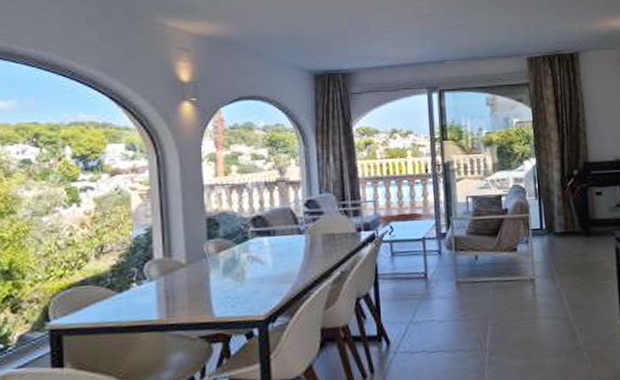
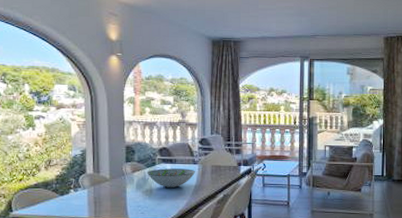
decorative bowl: none [236,241,302,269] -> present [146,168,196,187]

